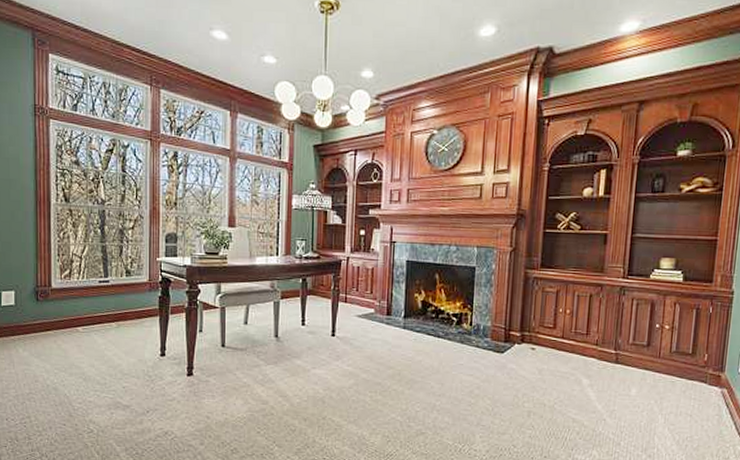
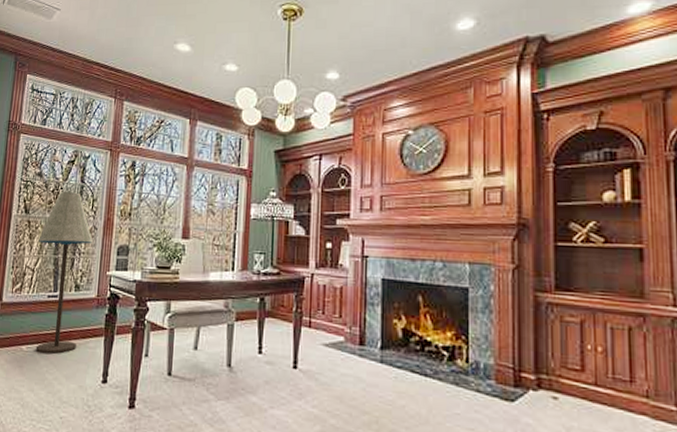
floor lamp: none [83,180,140,334] -> present [35,191,93,355]

